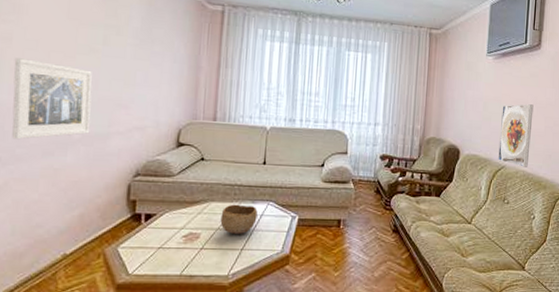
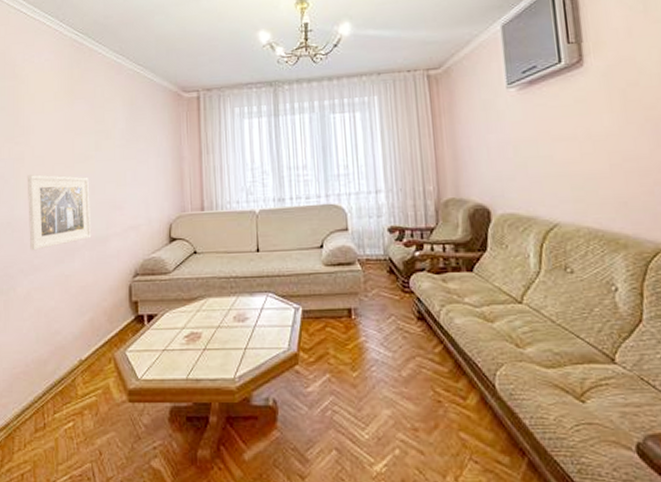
bowl: present [220,204,258,235] -> none [220,298,257,333]
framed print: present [498,104,534,167] -> none [540,138,594,223]

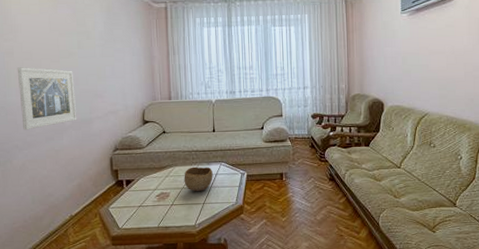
bowl: none [220,298,257,333] -> present [184,166,213,192]

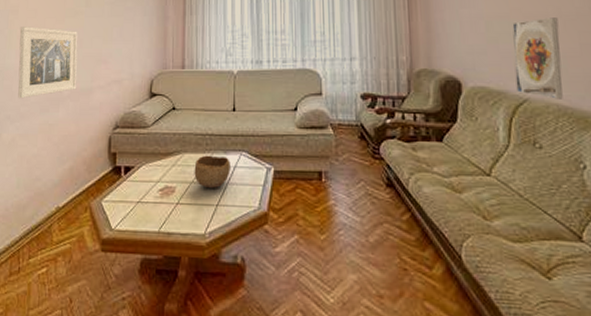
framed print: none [420,53,452,113] -> present [512,17,563,99]

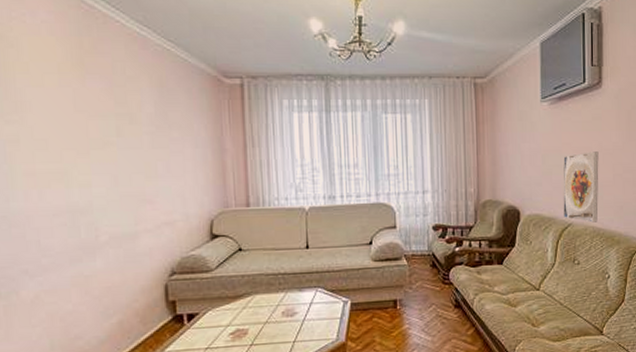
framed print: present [18,26,78,99] -> none [25,161,117,249]
bowl: present [194,155,230,189] -> none [267,294,306,327]

